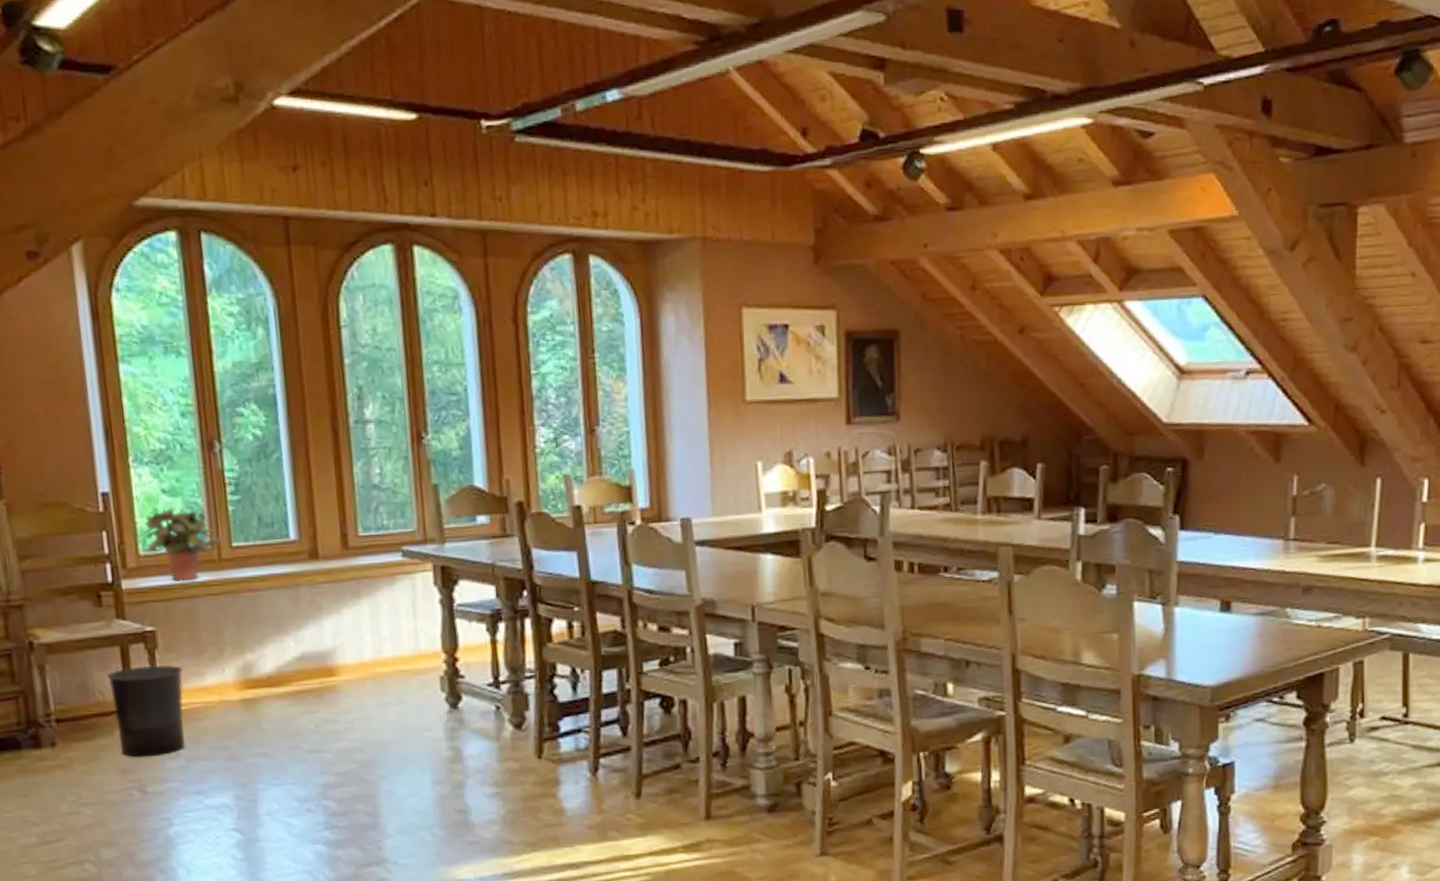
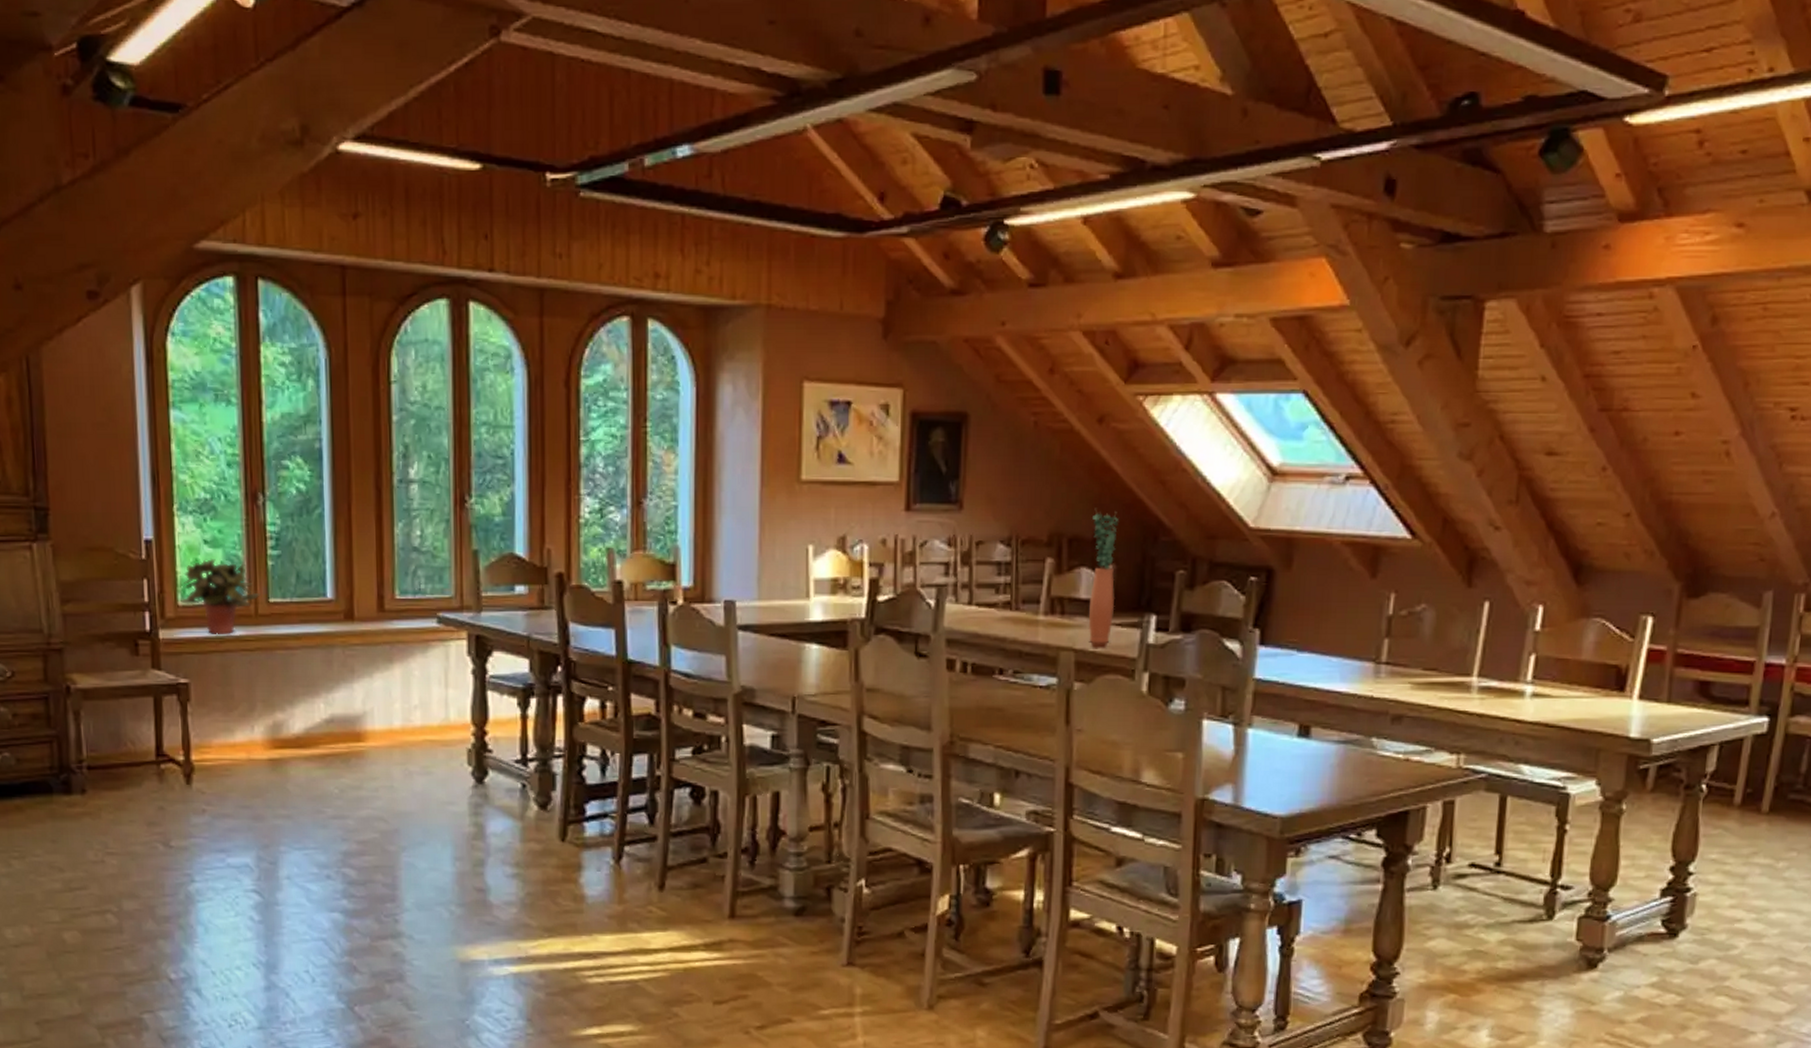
waste bin: present [106,665,186,757] -> none [138,718,213,811]
vase: none [1020,412,1047,544] -> present [1088,508,1118,651]

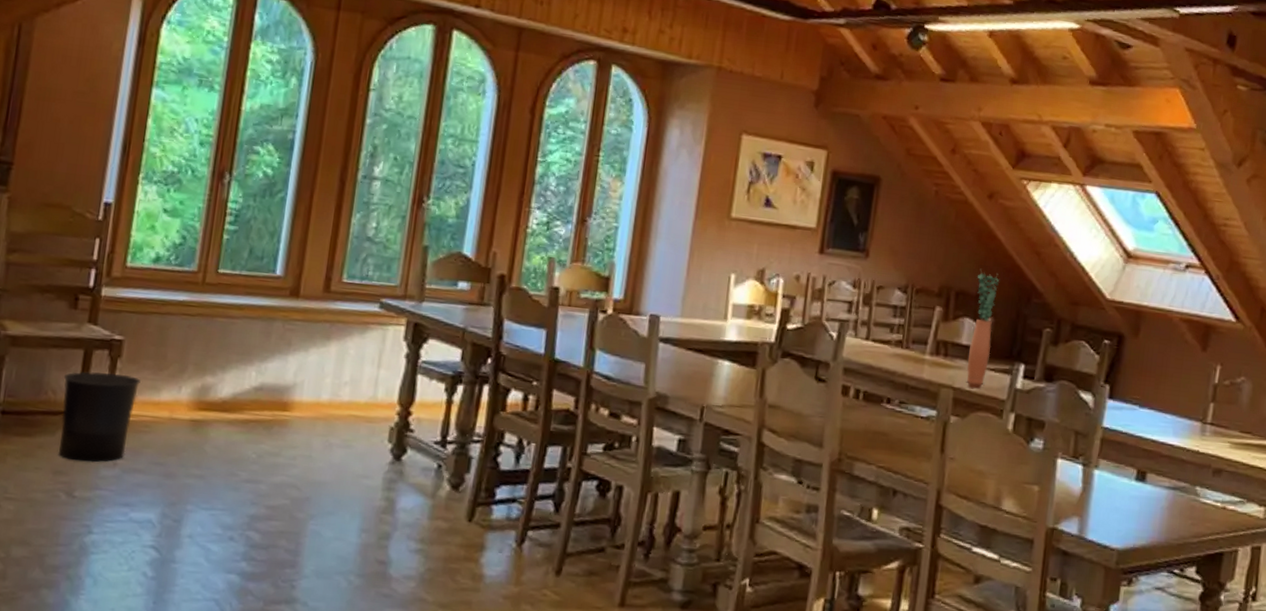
waste bin: none [138,718,213,811] -> present [59,371,141,463]
potted plant: present [181,559,260,636] -> none [130,226,211,299]

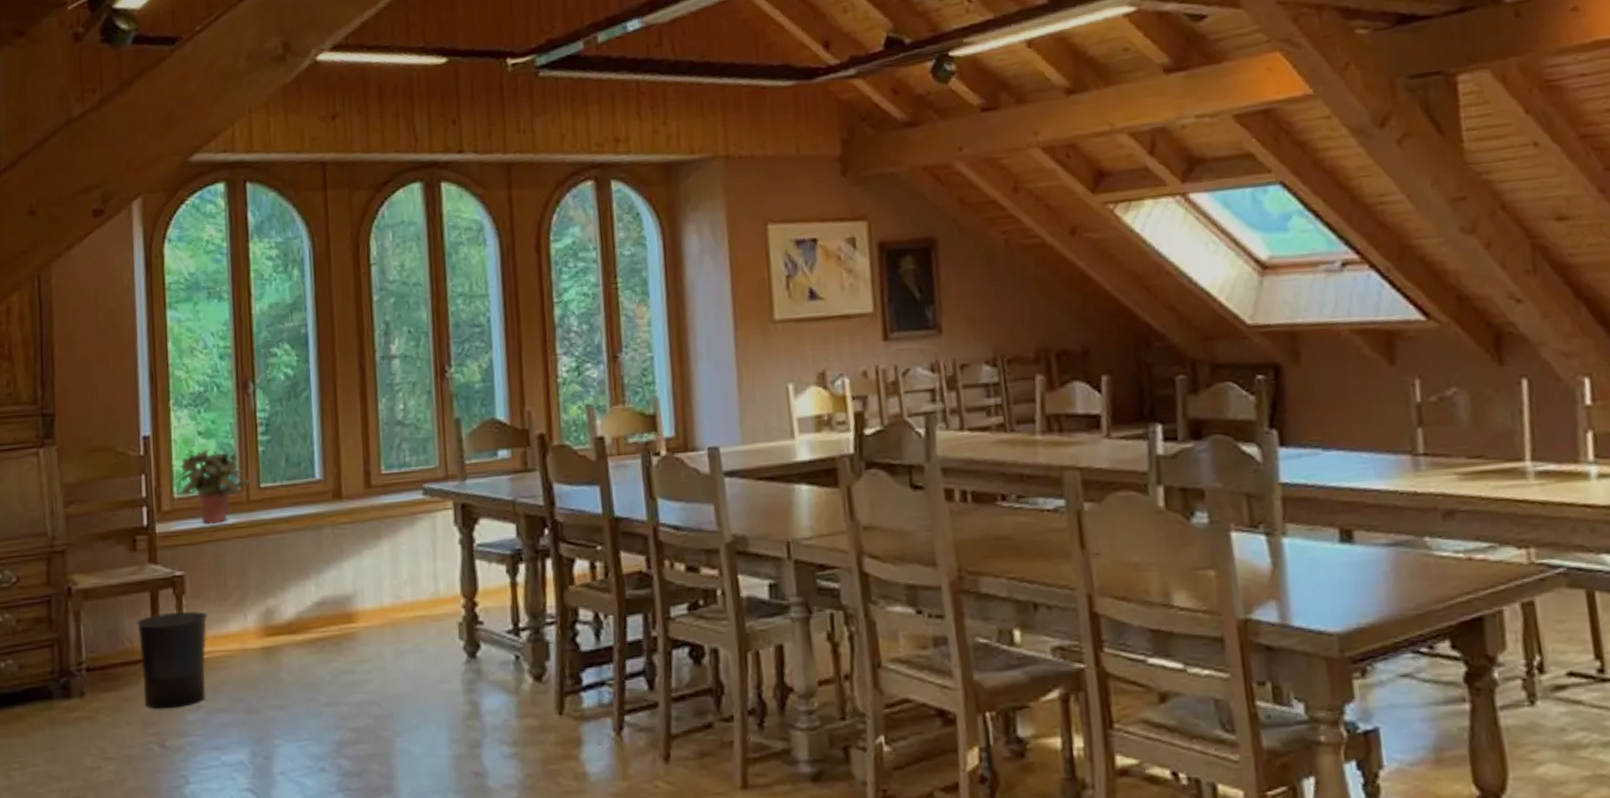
potted plant: none [130,226,211,299] -> present [176,449,252,524]
vase: present [966,268,999,390] -> none [1078,319,1117,467]

